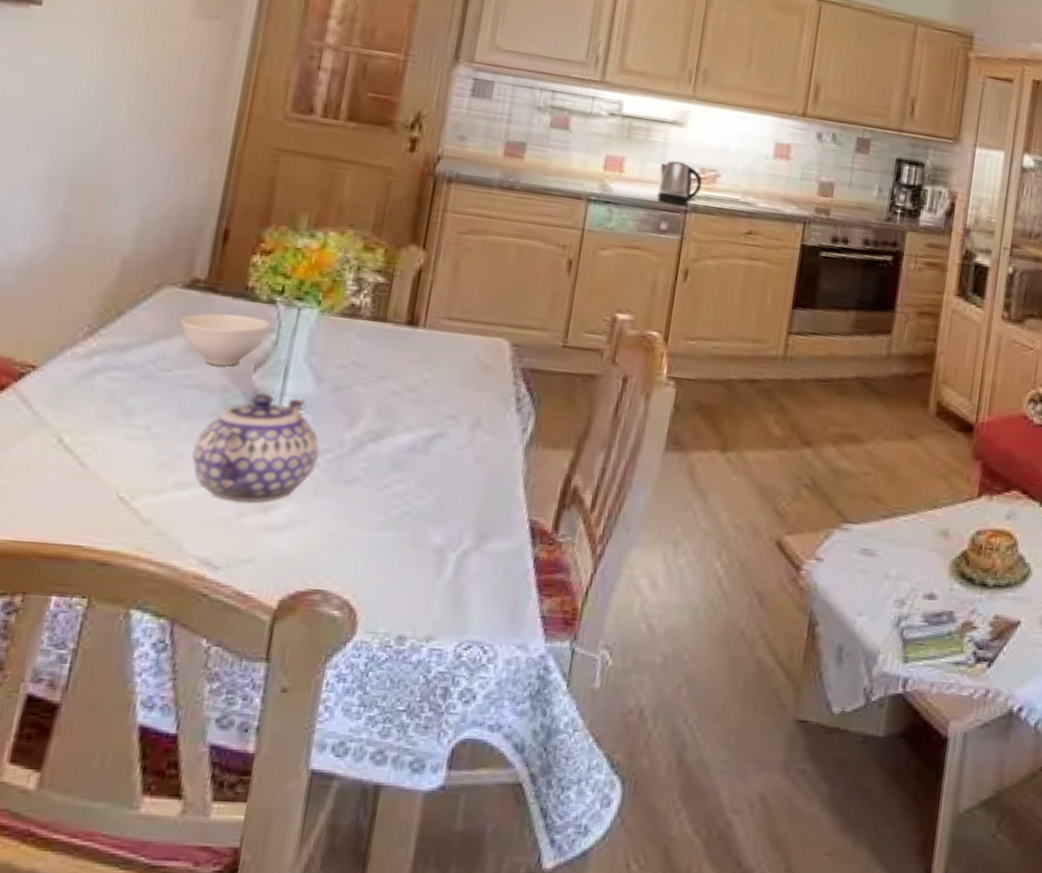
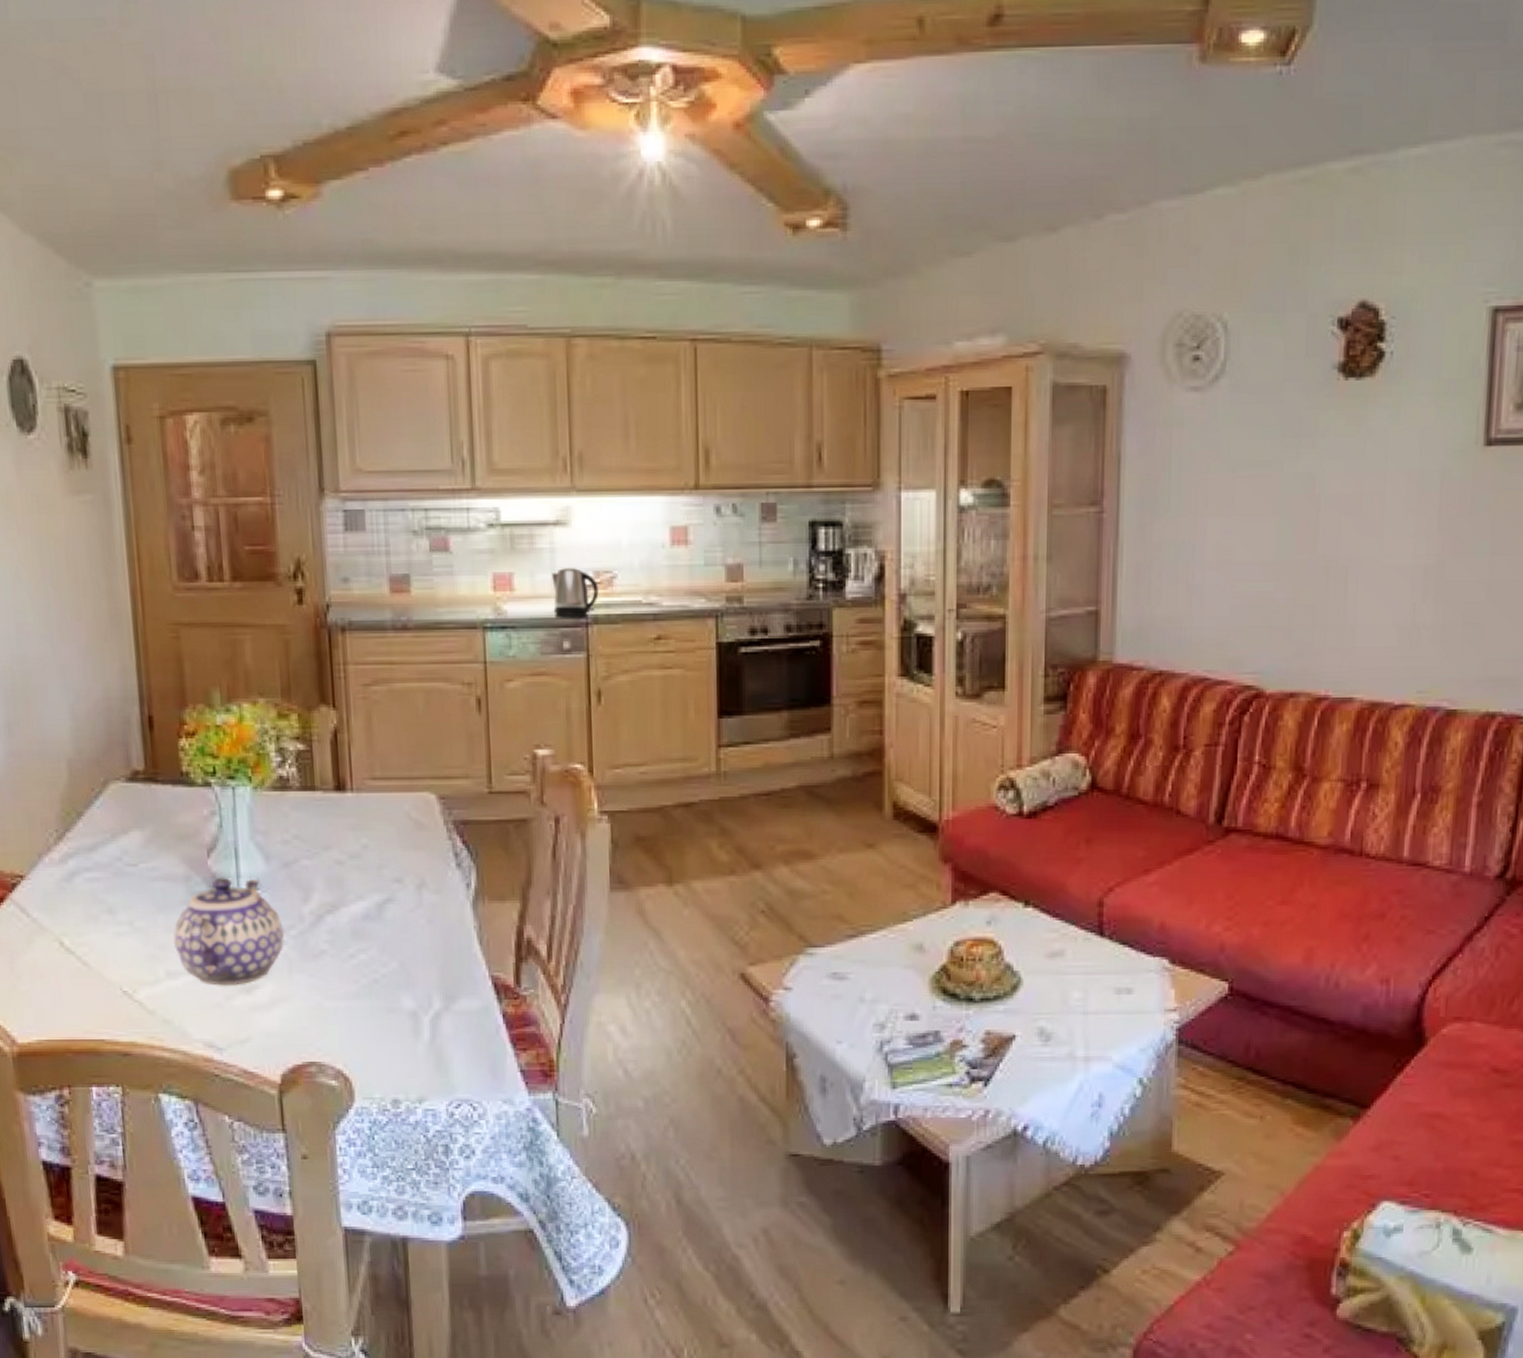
bowl: present [180,313,271,367] -> none [132,801,212,855]

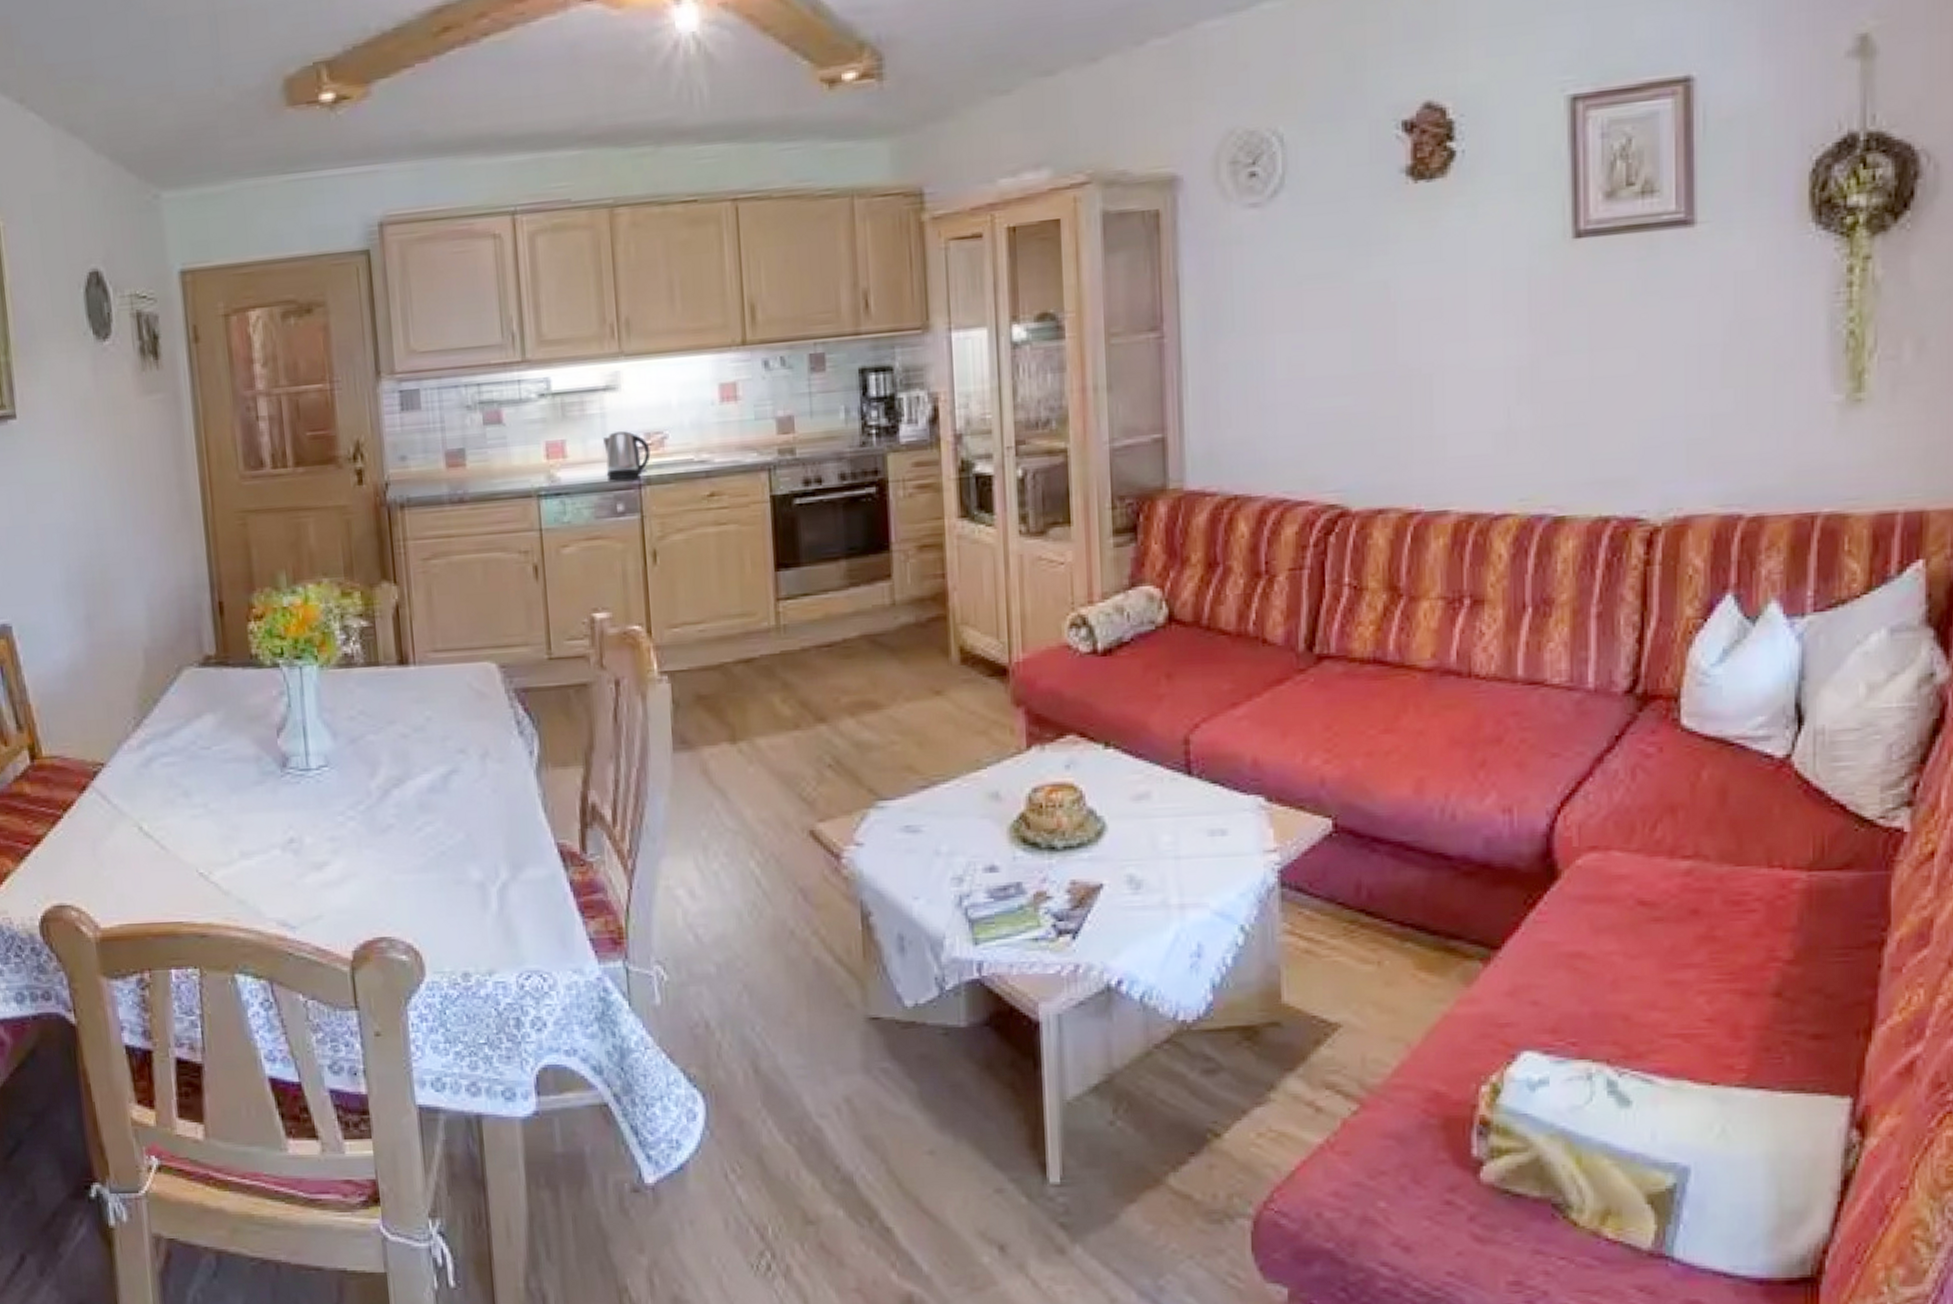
teapot: present [173,877,285,986] -> none [245,755,353,863]

